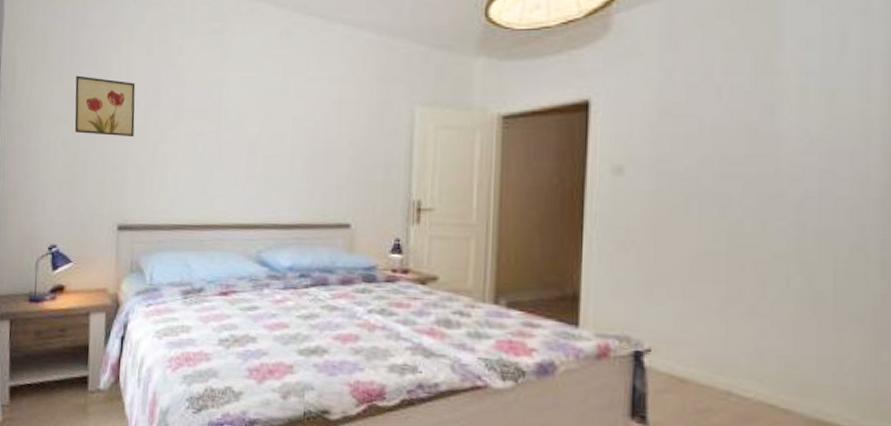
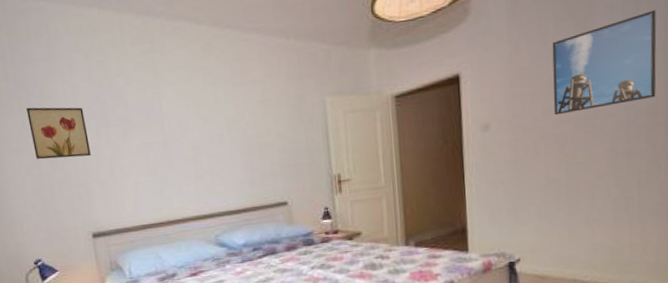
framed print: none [715,52,871,168] -> present [552,10,657,115]

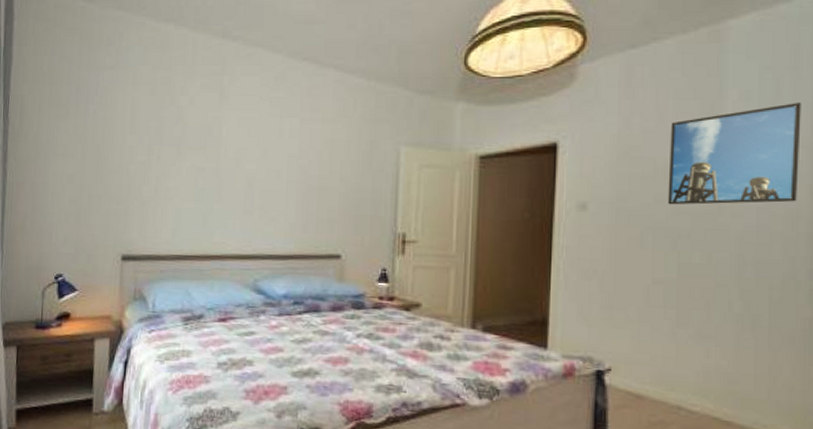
wall art: present [26,107,91,160] -> none [80,113,140,173]

